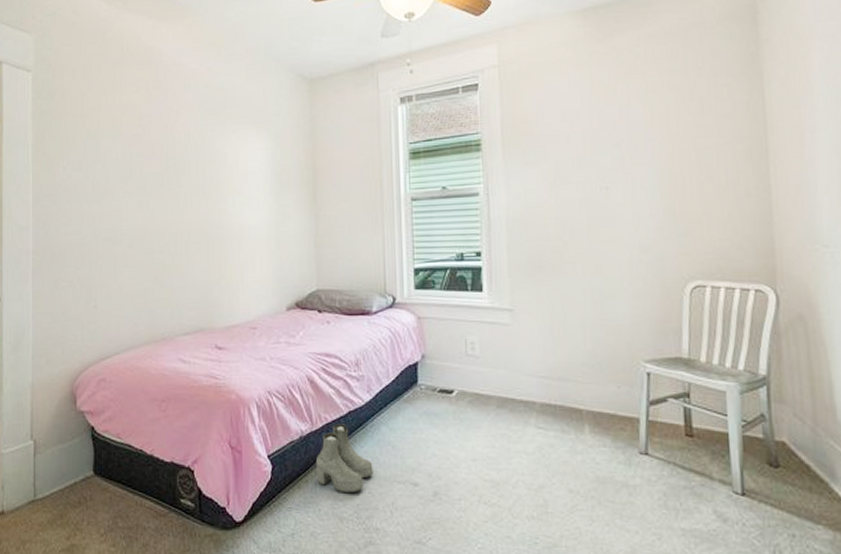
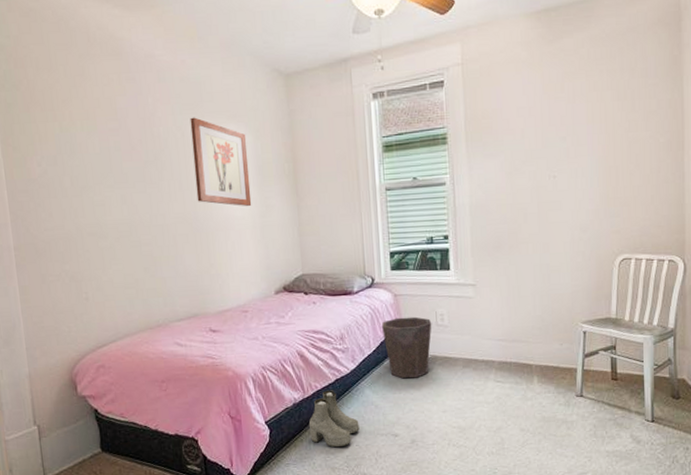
wall art: none [211,123,268,216] -> present [190,117,252,207]
waste bin: none [402,343,461,417] -> present [381,316,432,379]

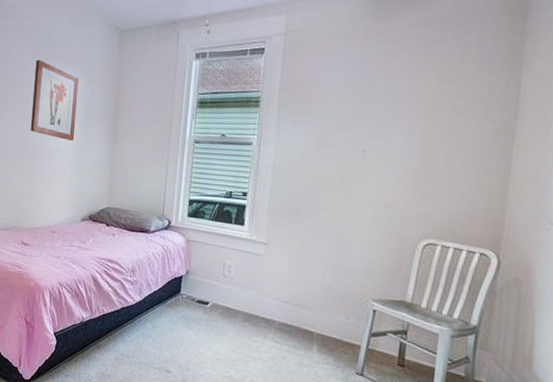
boots: present [308,390,360,448] -> none [91,316,136,371]
waste bin: present [381,316,432,379] -> none [170,261,219,322]

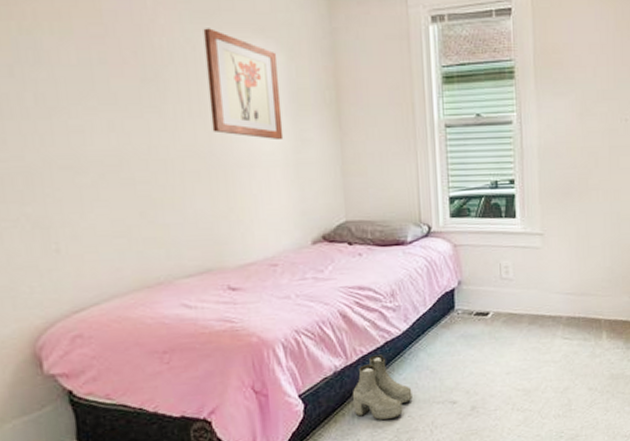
boots: none [91,316,136,371] -> present [352,354,413,420]

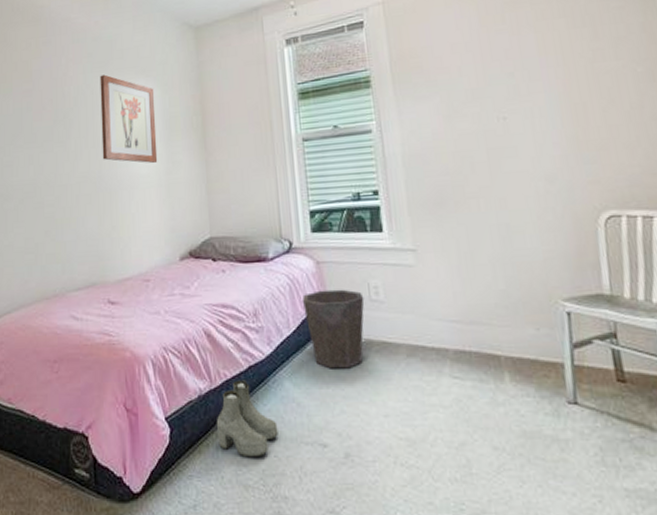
waste bin: none [438,269,496,339] -> present [302,289,365,369]

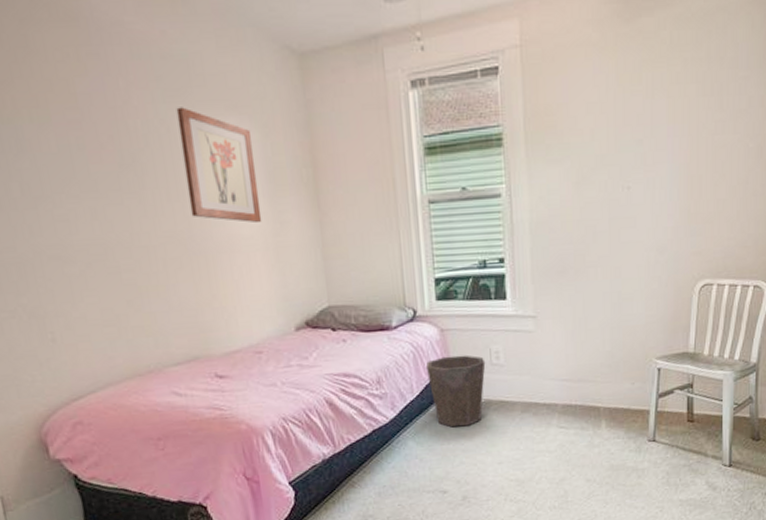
boots: present [216,380,278,458] -> none [341,443,402,509]

